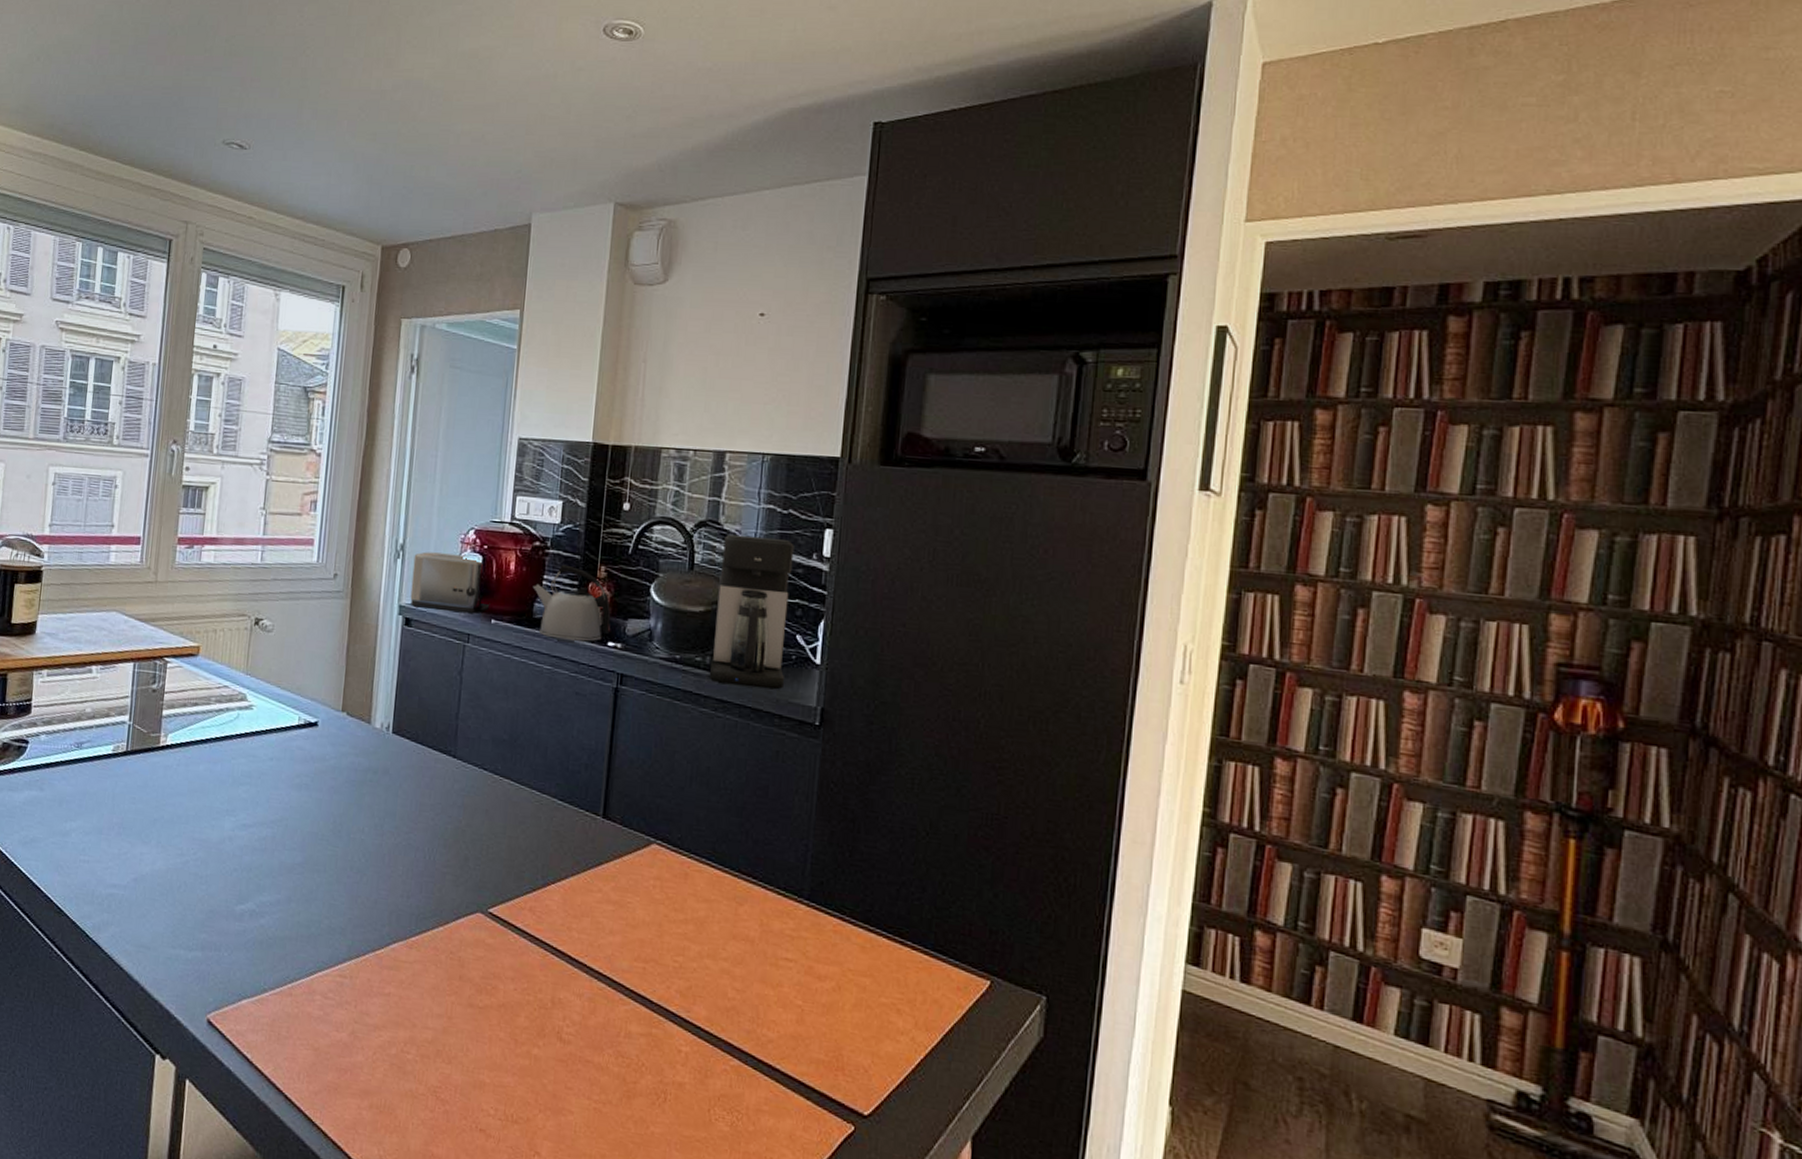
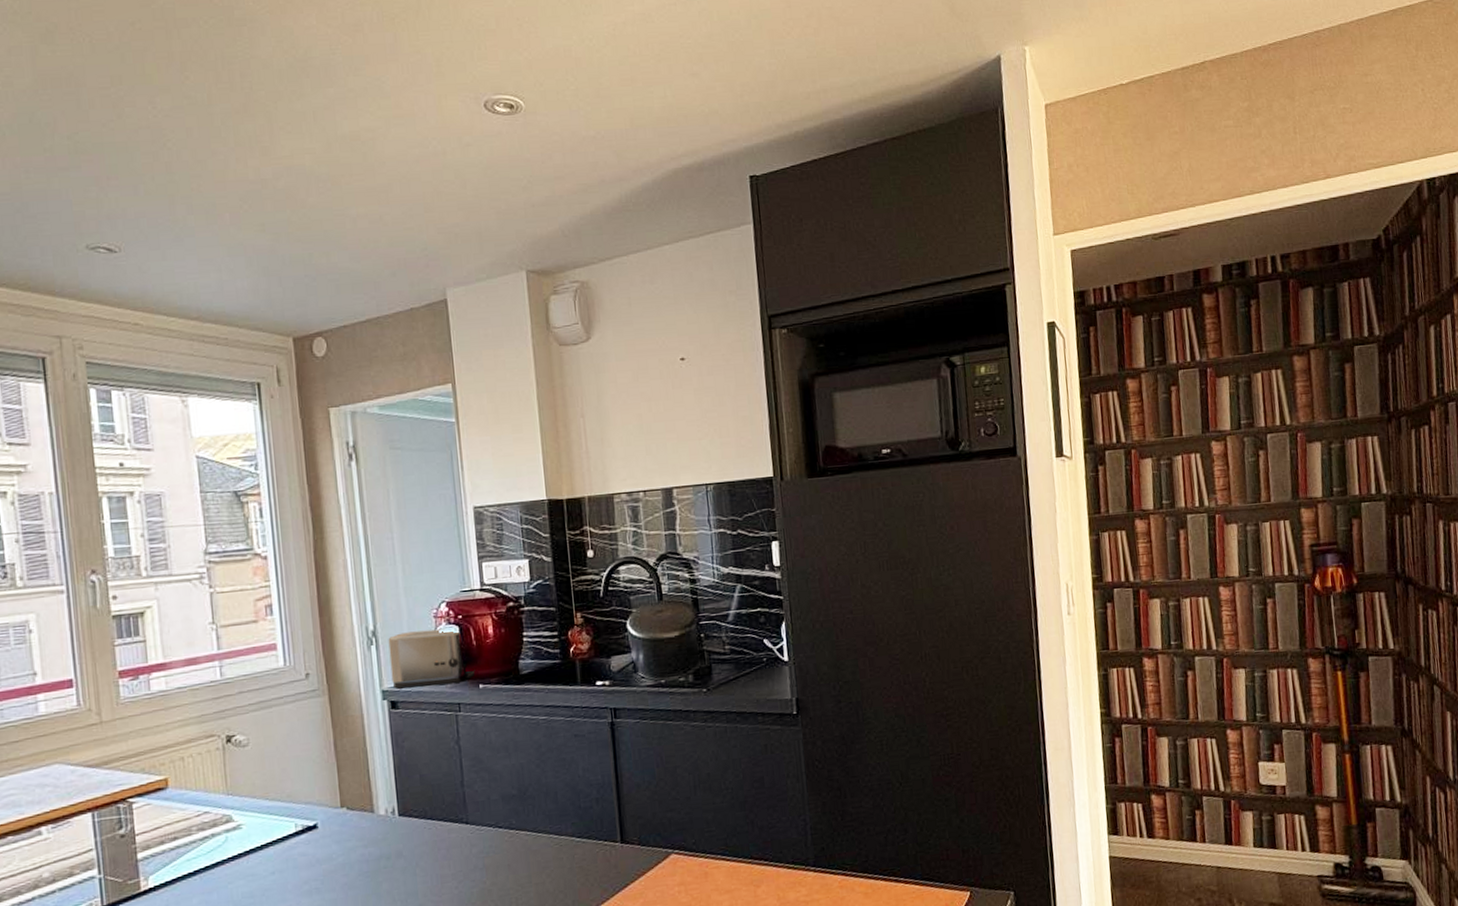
kettle: present [532,564,611,643] -> none [514,618,596,692]
coffee maker: present [709,534,794,690] -> none [685,557,760,697]

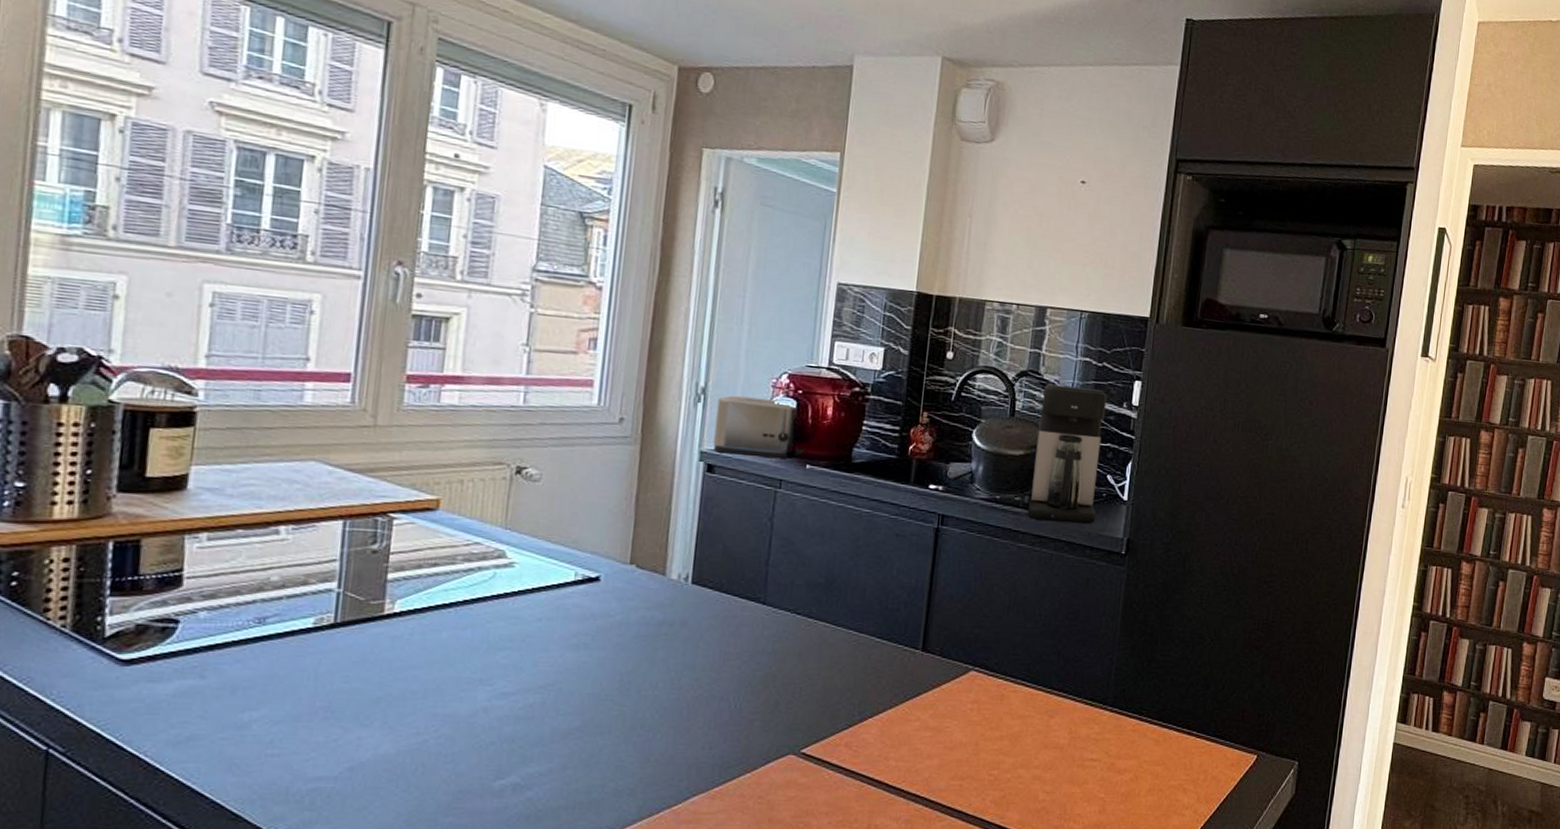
coffee maker: none [685,557,760,697] -> present [1027,383,1107,524]

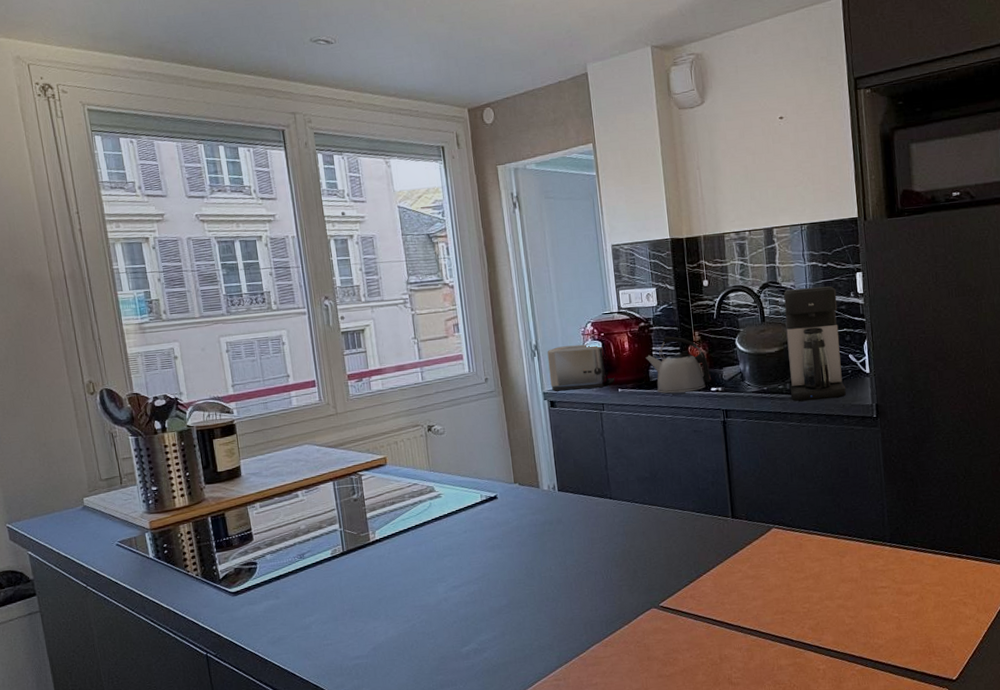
kettle: none [851,410,933,487] -> present [645,336,711,396]

